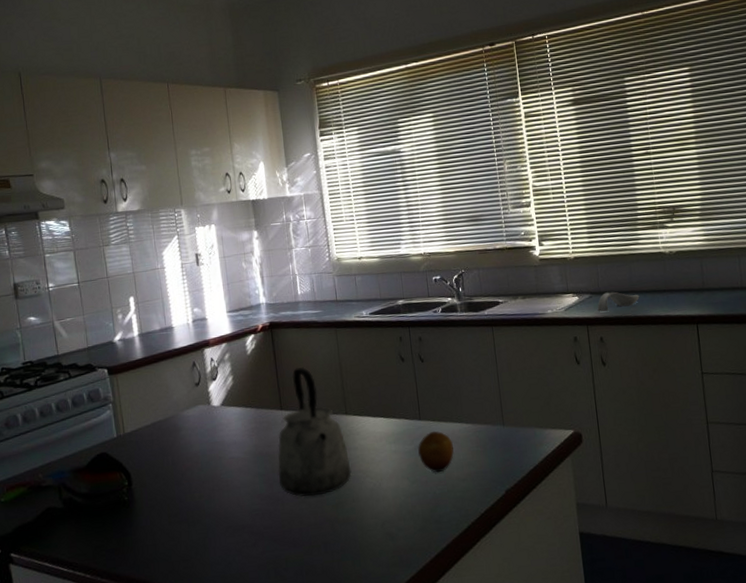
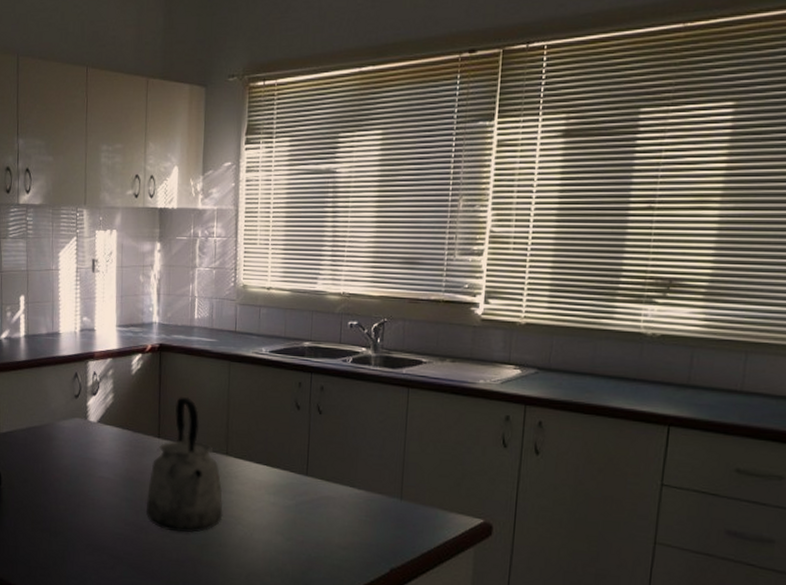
fruit: present [418,431,455,473] -> none [299,490,340,535]
spoon rest: present [597,291,640,312] -> none [542,370,600,393]

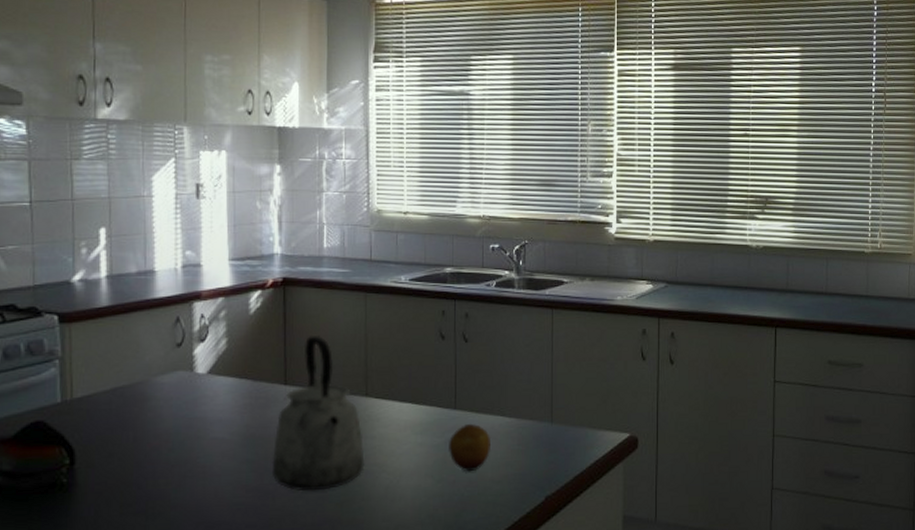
fruit: none [299,490,340,535] -> present [449,423,492,472]

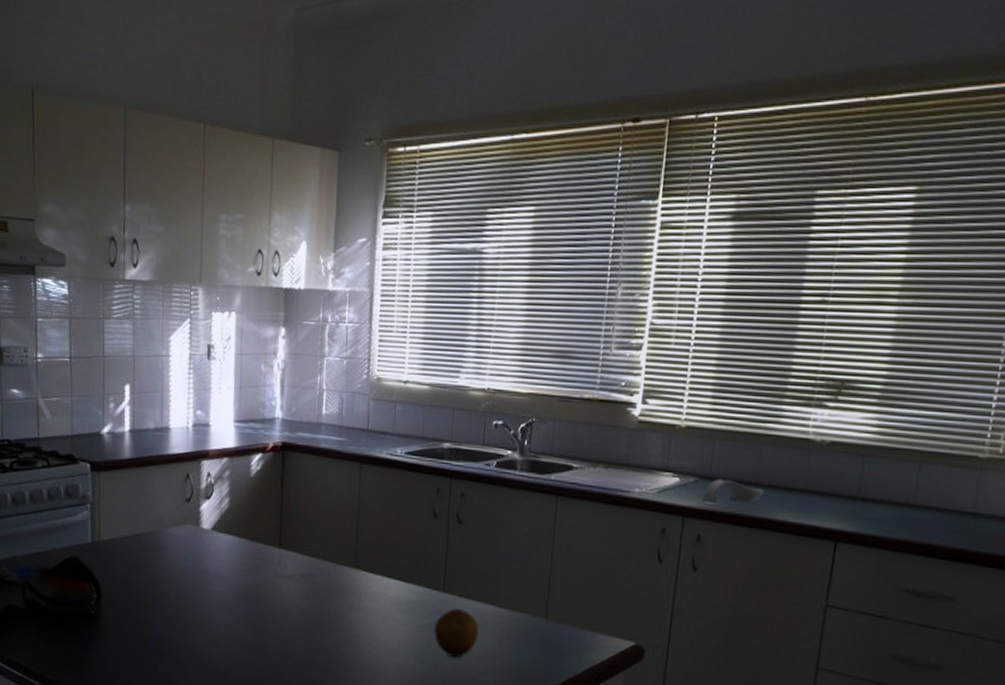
kettle: present [271,336,365,491] -> none [264,502,351,654]
spoon rest: none [672,283,719,305] -> present [702,479,765,504]

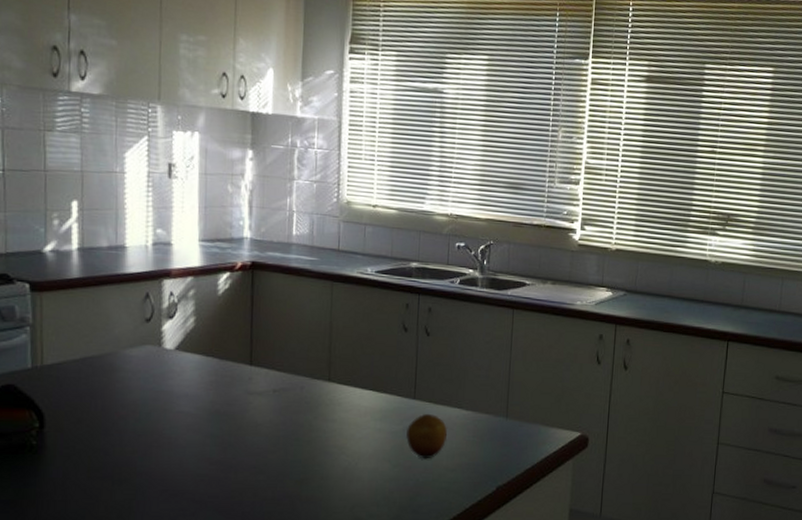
spoon rest: present [702,479,765,504] -> none [630,292,676,314]

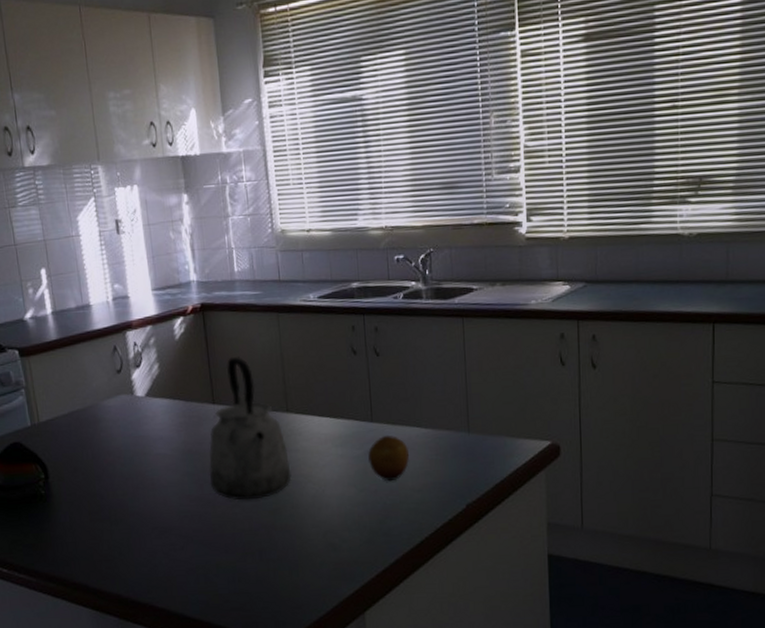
kettle: none [235,320,325,468] -> present [209,357,292,500]

